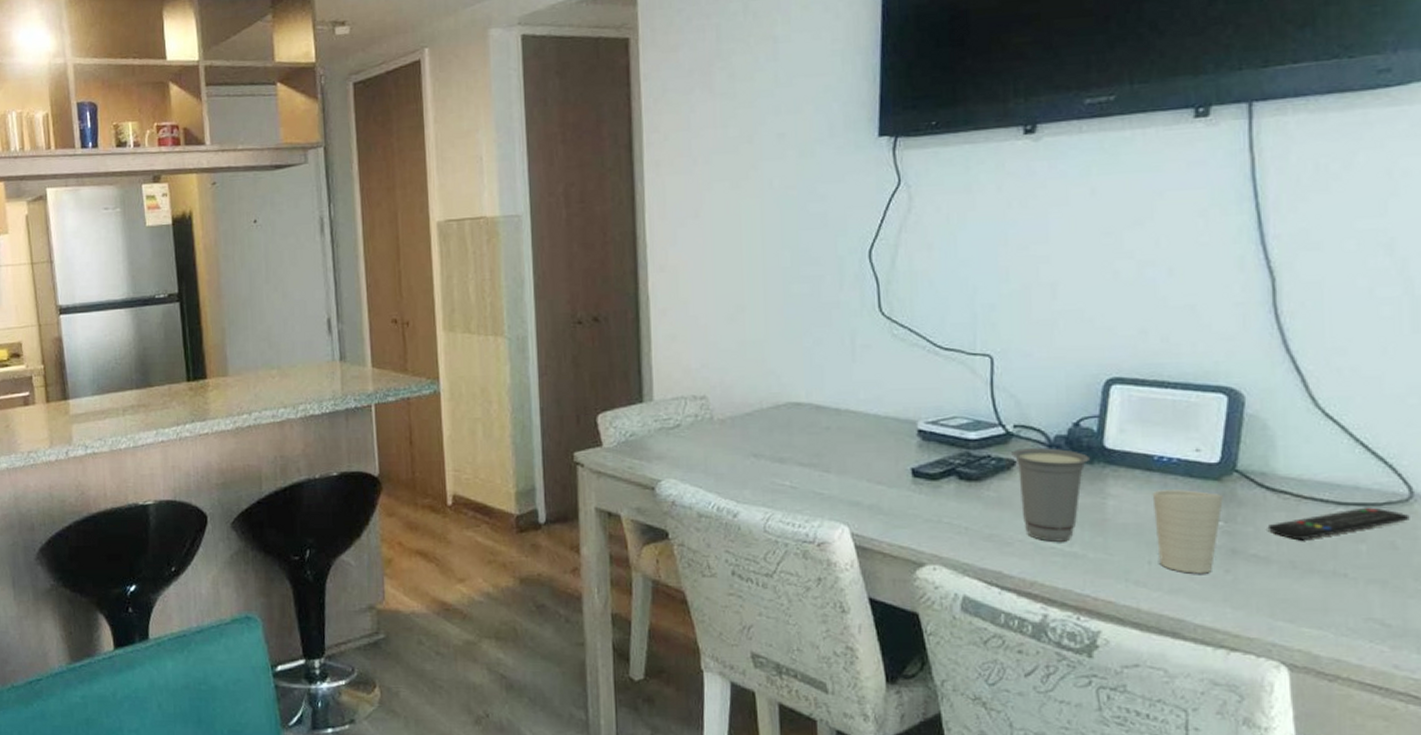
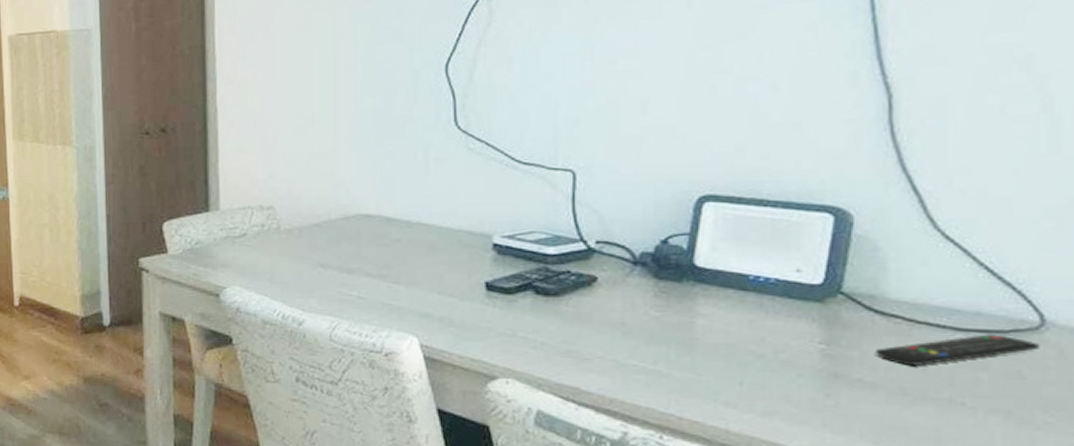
cup: present [1011,448,1089,542] -> none [593,265,678,360]
cup: present [1152,490,1223,574] -> none [746,310,825,397]

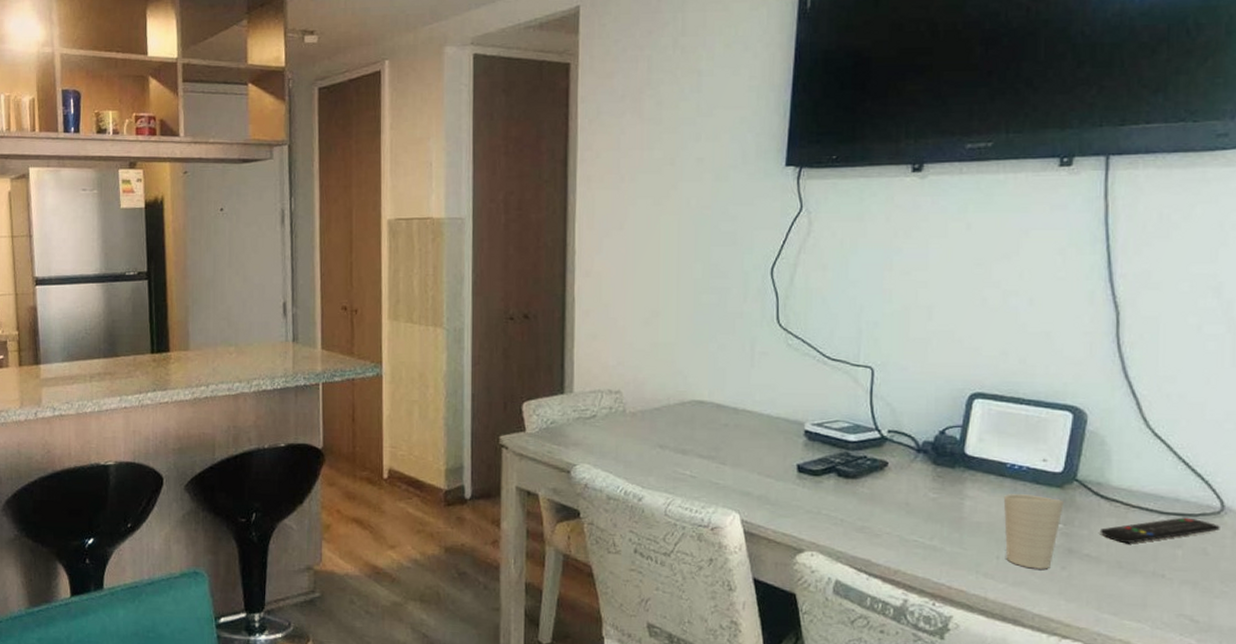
cup: none [746,310,825,397] -> present [1003,494,1064,569]

